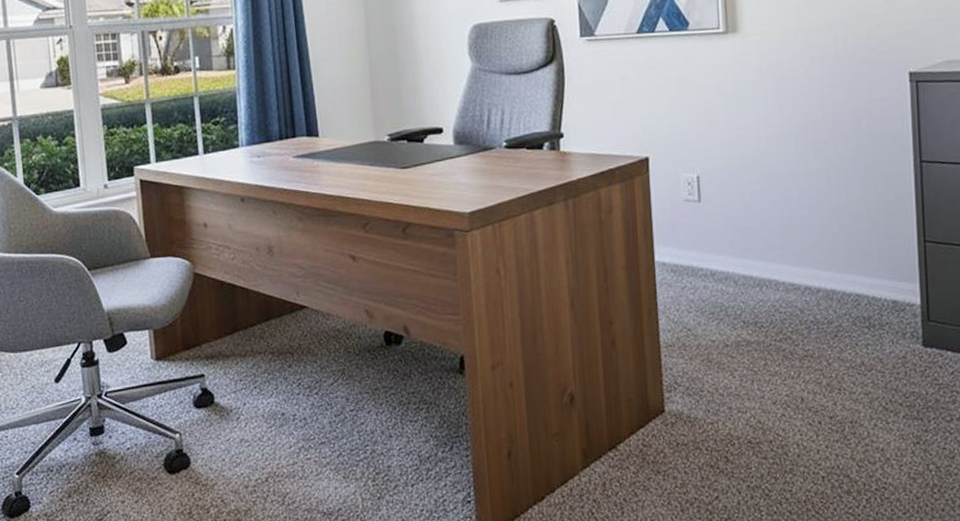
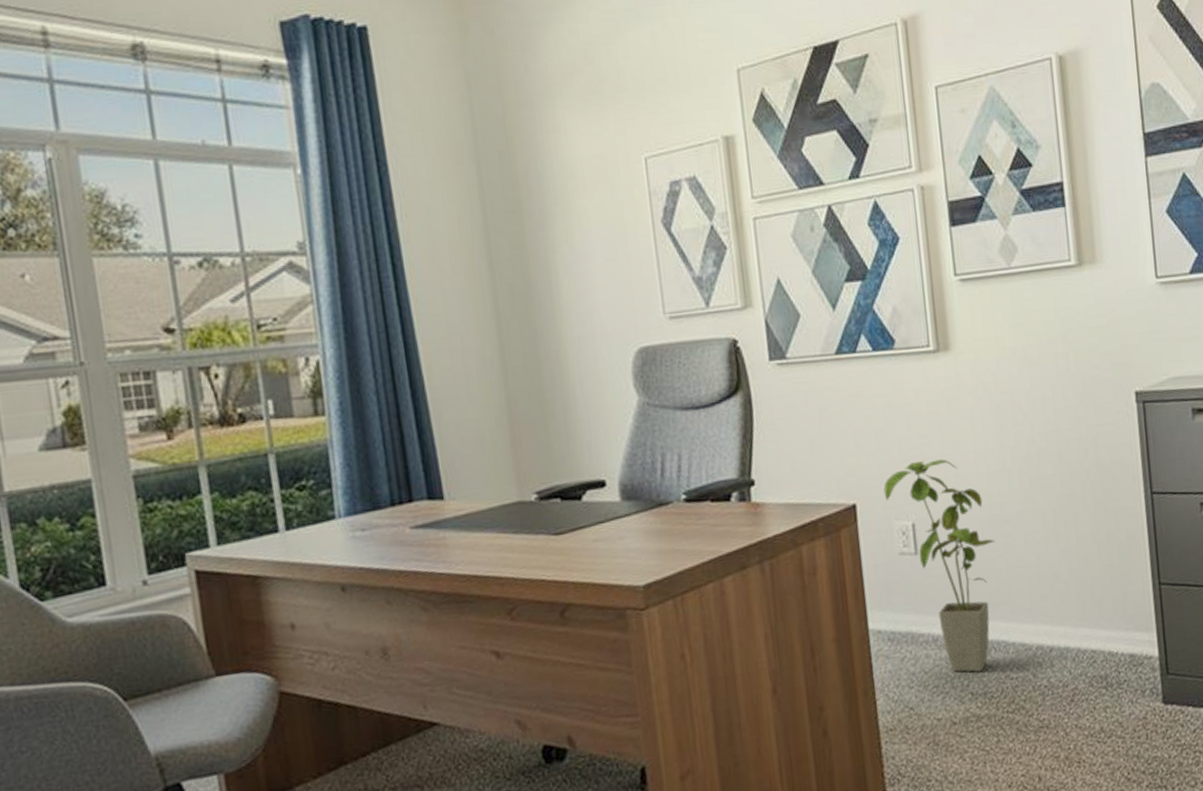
house plant: none [673,123,771,304] -> present [883,459,996,672]

